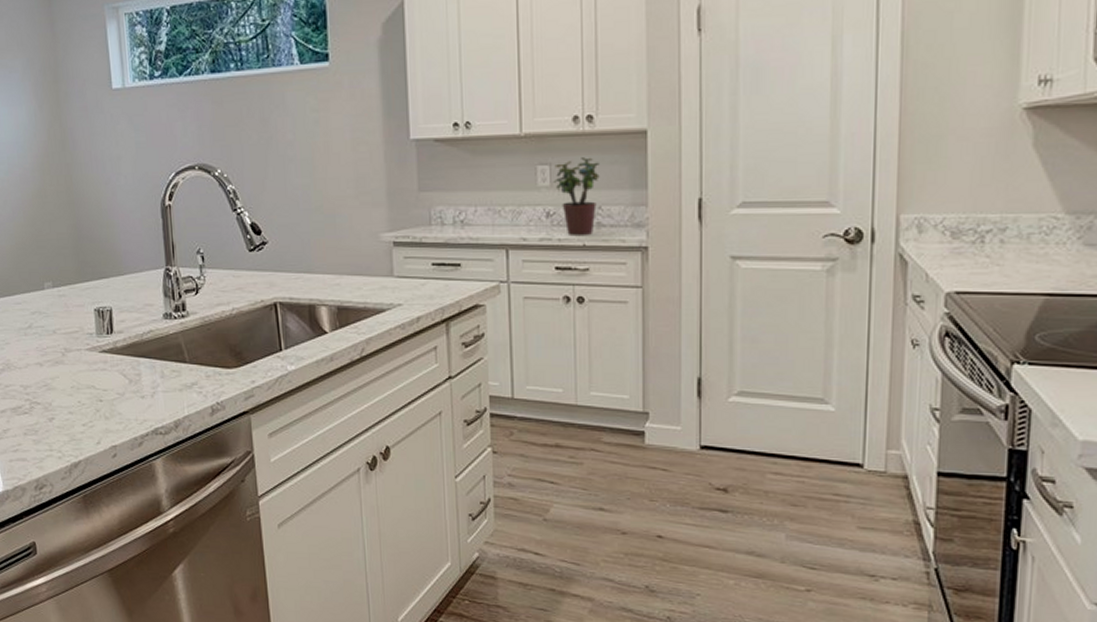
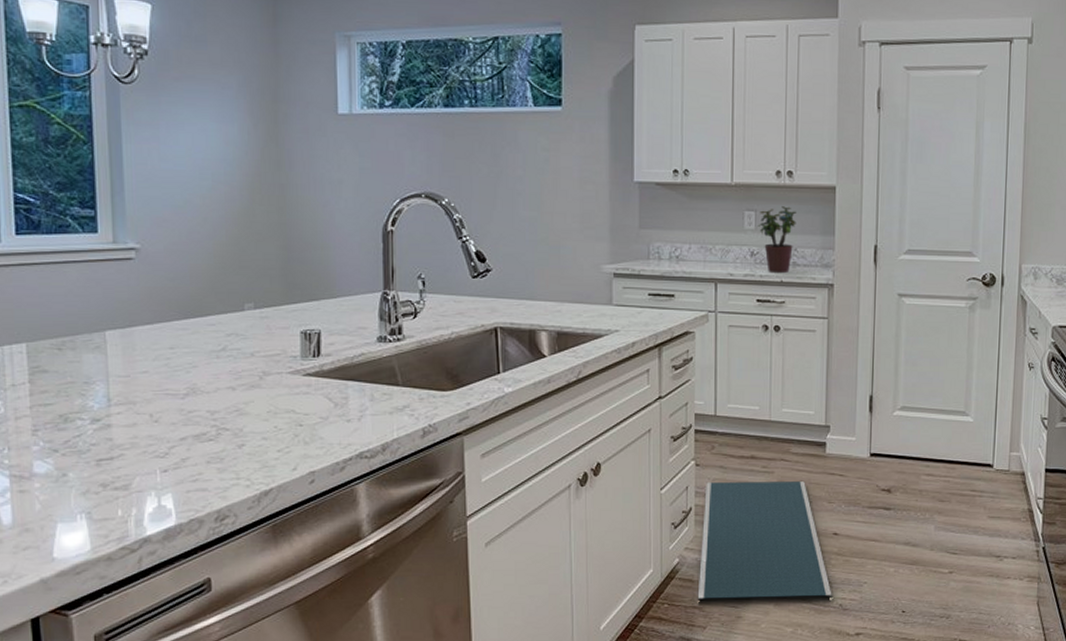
door mat: none [501,472,658,608] -> present [697,481,832,601]

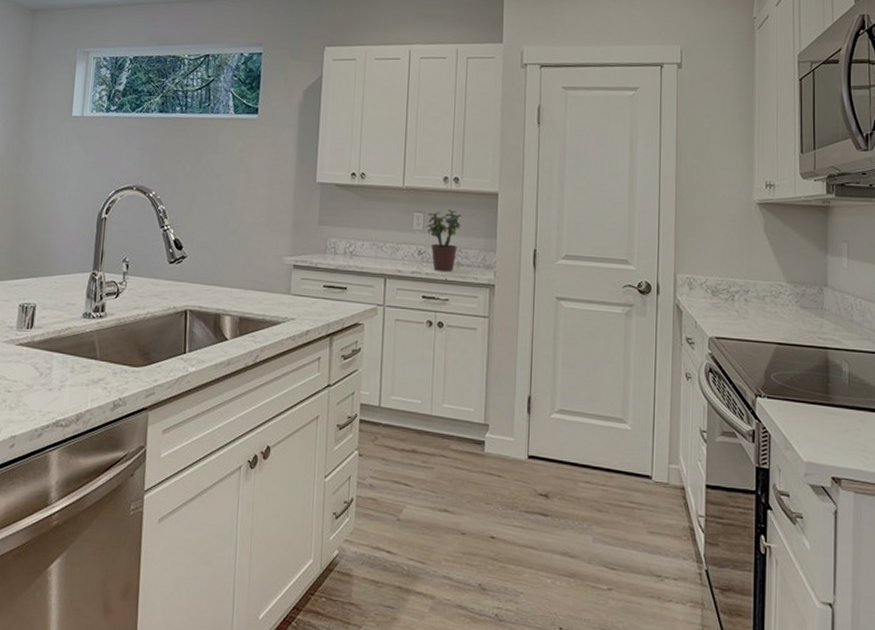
door mat: present [697,481,832,601] -> none [354,474,488,606]

